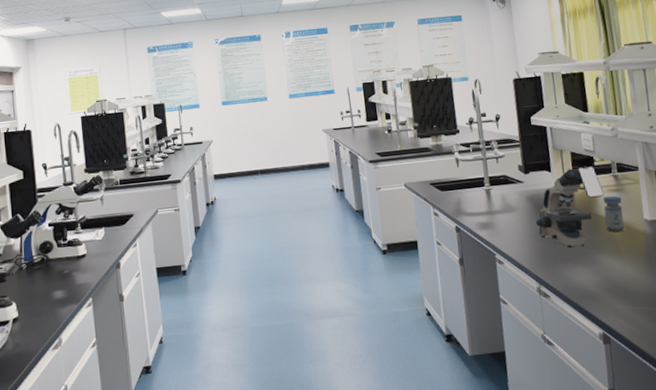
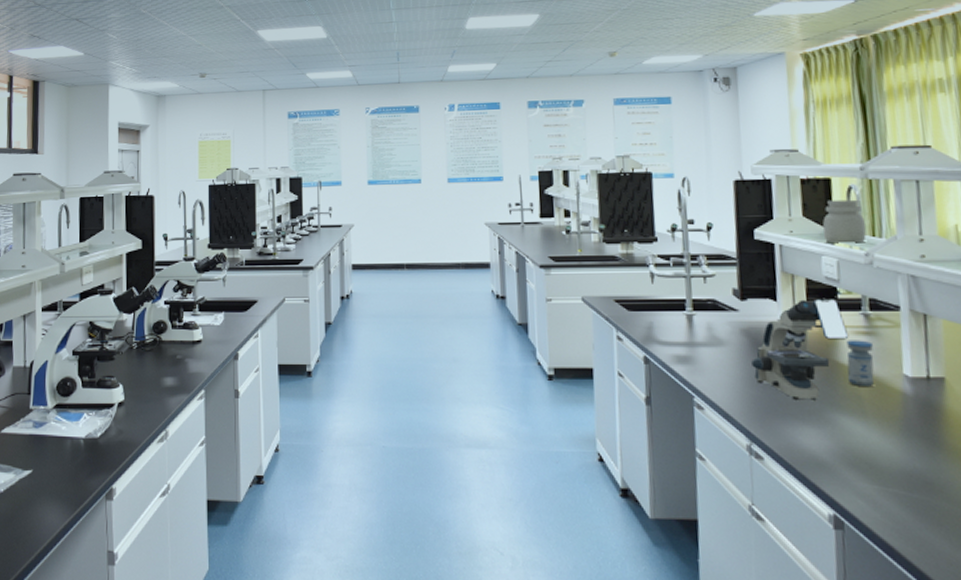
jar: none [580,87,612,123] -> present [822,199,867,244]

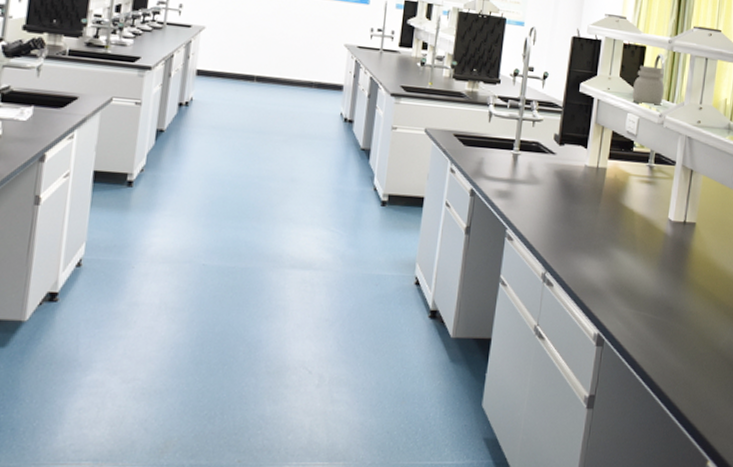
microscope: present [751,299,849,400] -> none [558,149,636,236]
medicine bottle: present [846,340,875,388] -> none [628,187,651,228]

